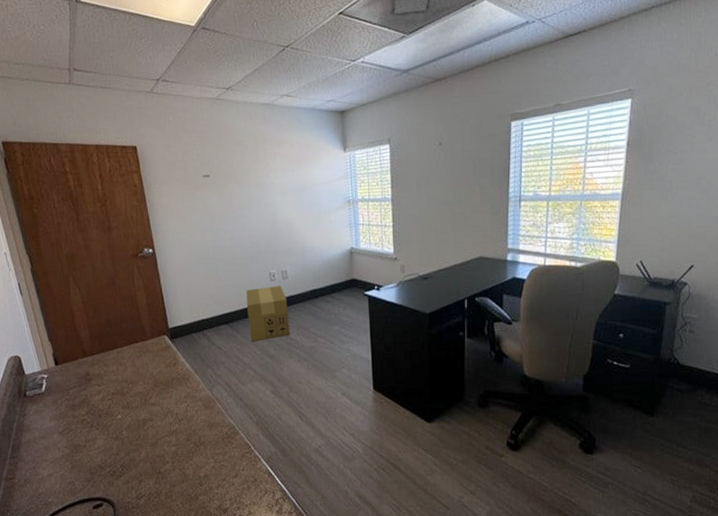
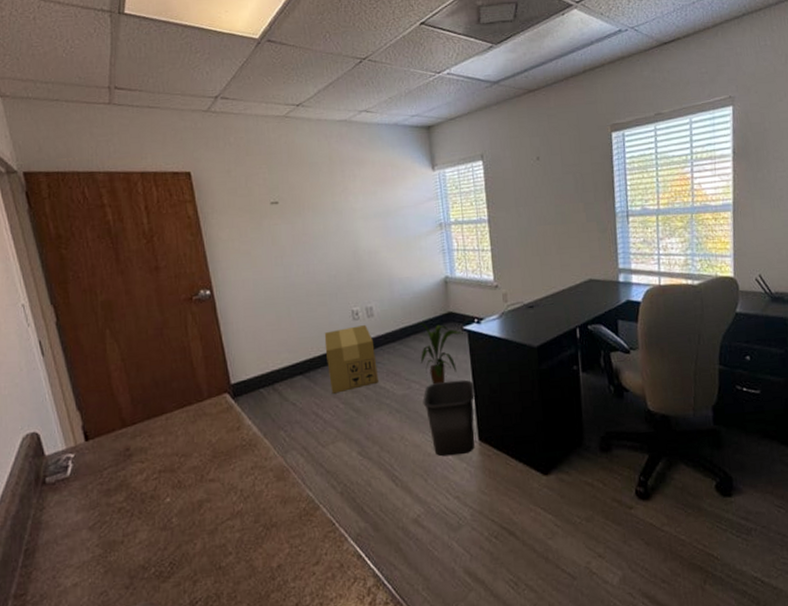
house plant: none [325,286,364,340] -> present [417,322,463,385]
waste bin: none [327,337,371,400] -> present [423,379,475,457]

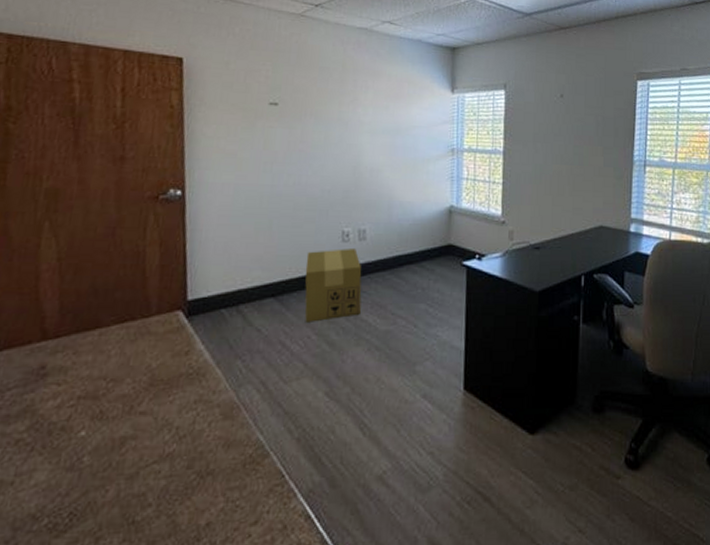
house plant: present [417,322,463,385] -> none [410,252,462,322]
waste bin: present [423,379,475,457] -> none [407,320,466,405]

